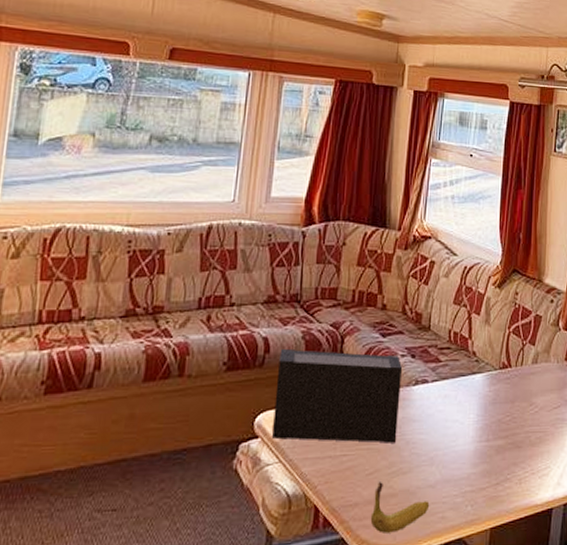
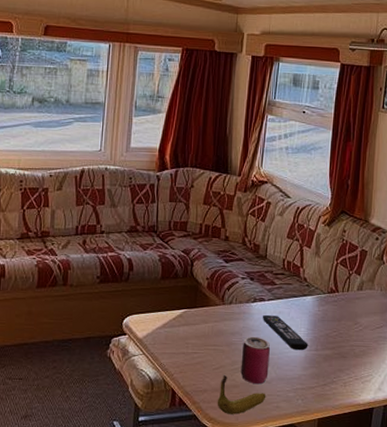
speaker: present [271,348,403,443] -> none [136,268,243,346]
can: none [399,428,434,491] -> present [240,336,270,385]
remote control: none [425,399,478,443] -> present [262,314,308,351]

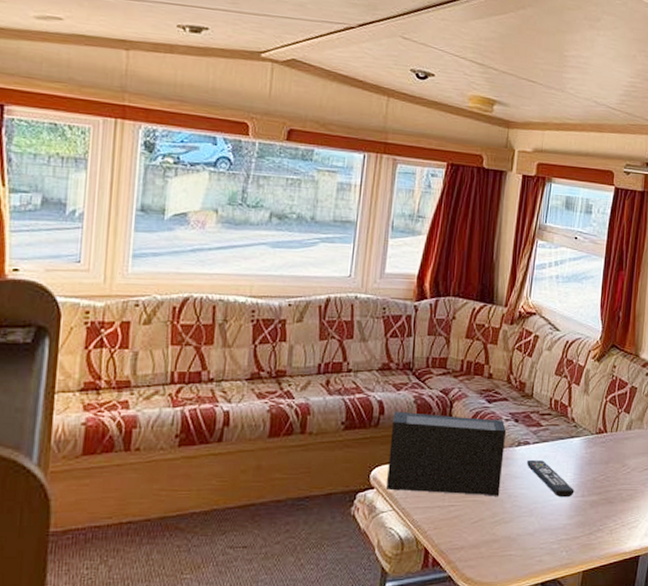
speaker: none [136,268,243,346] -> present [385,411,507,496]
banana: present [217,374,266,415] -> none [474,528,529,573]
can: present [240,336,270,385] -> none [501,484,534,538]

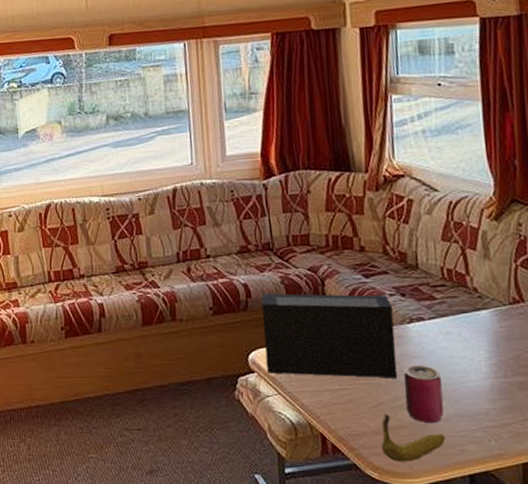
banana: none [474,528,529,573] -> present [381,413,446,462]
can: none [501,484,534,538] -> present [403,365,444,424]
remote control: present [526,459,575,498] -> none [423,336,493,379]

